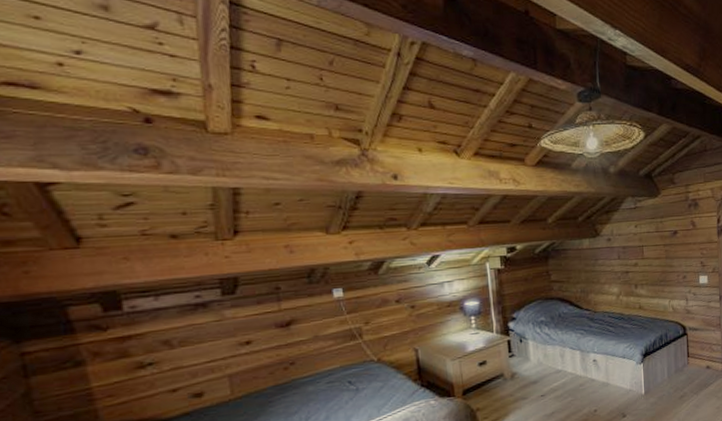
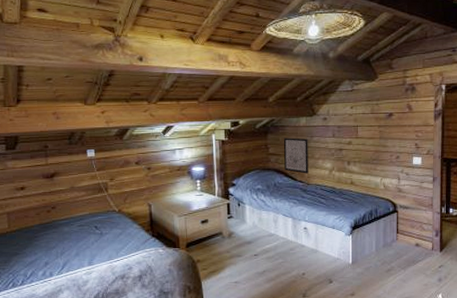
wall art: none [566,262,595,301] -> present [283,138,308,174]

